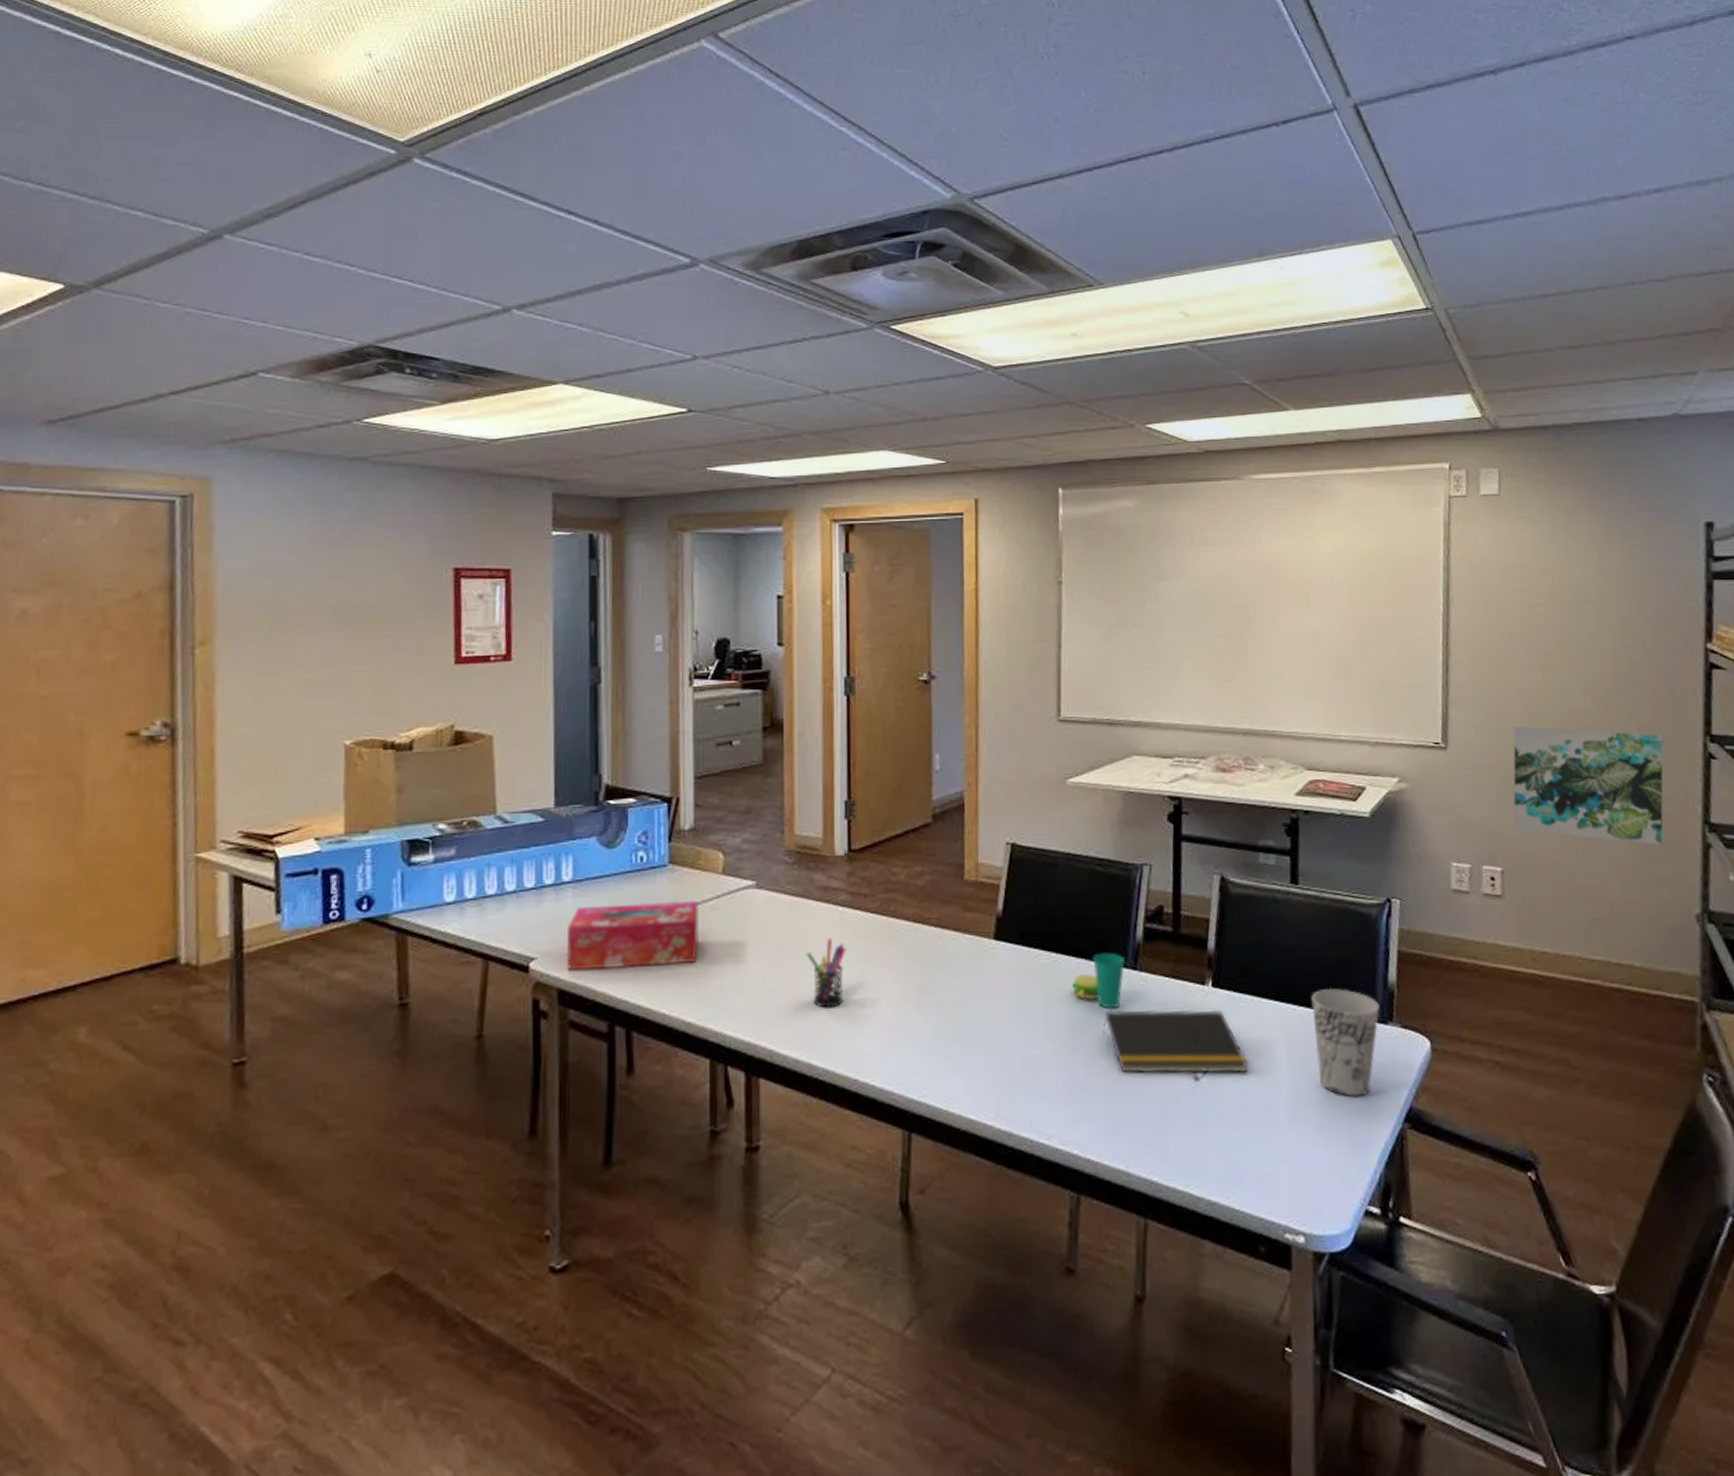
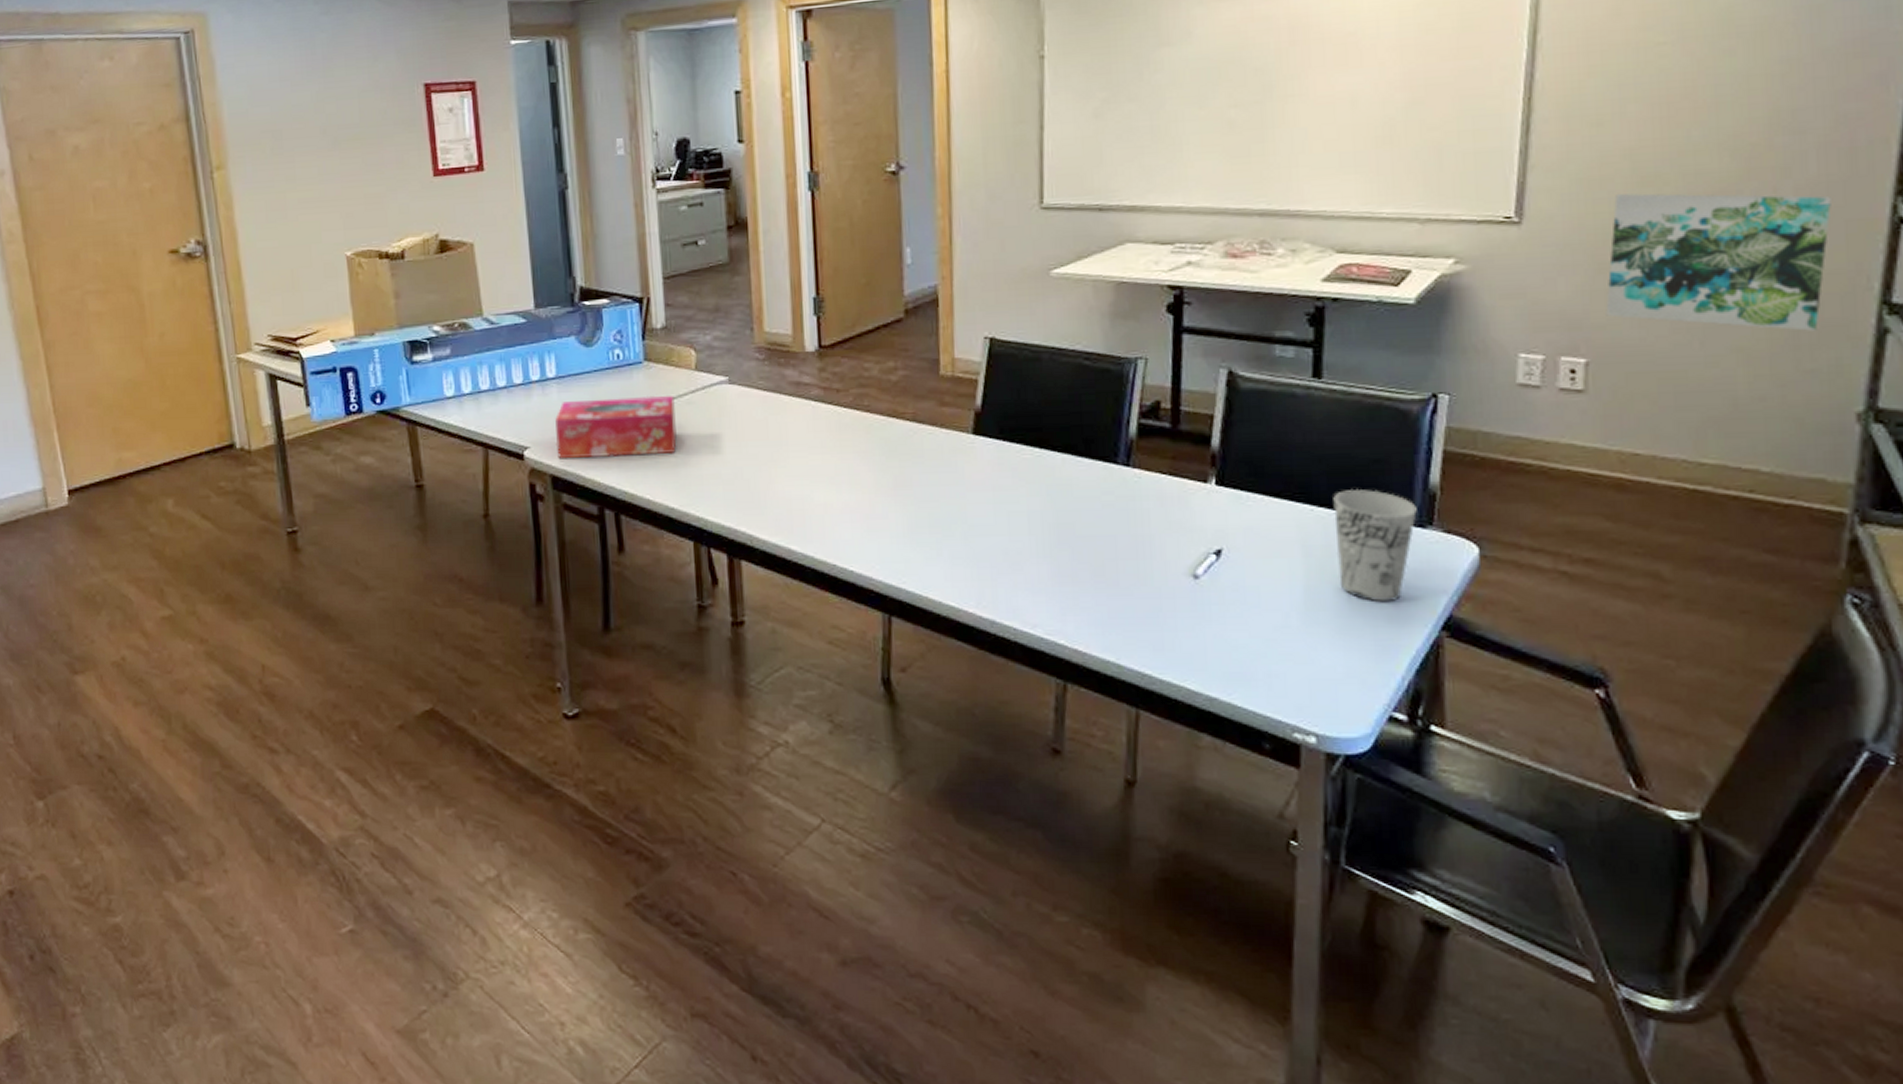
pen holder: present [806,938,846,1008] -> none [781,432,820,498]
cup: present [1072,952,1125,1010] -> none [1057,448,1116,505]
notepad: present [1102,1009,1249,1074] -> none [1091,505,1257,574]

